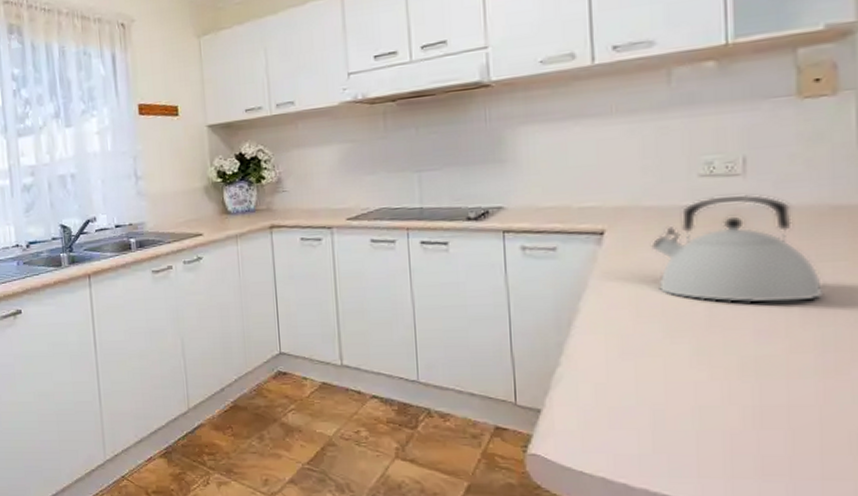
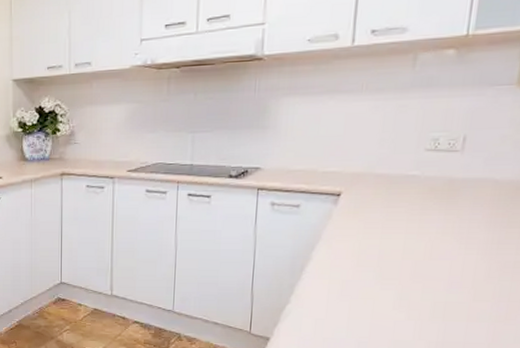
kettle: present [651,194,824,303] -> none [377,168,509,259]

